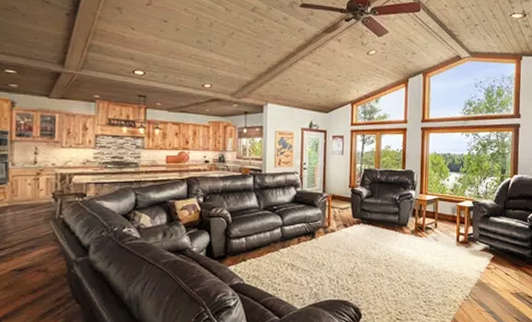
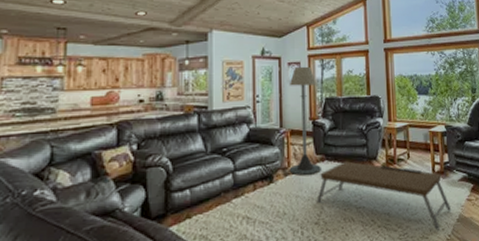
floor lamp: none [329,140,358,234] -> present [289,66,321,176]
coffee table: none [351,226,471,291] -> present [317,161,452,231]

